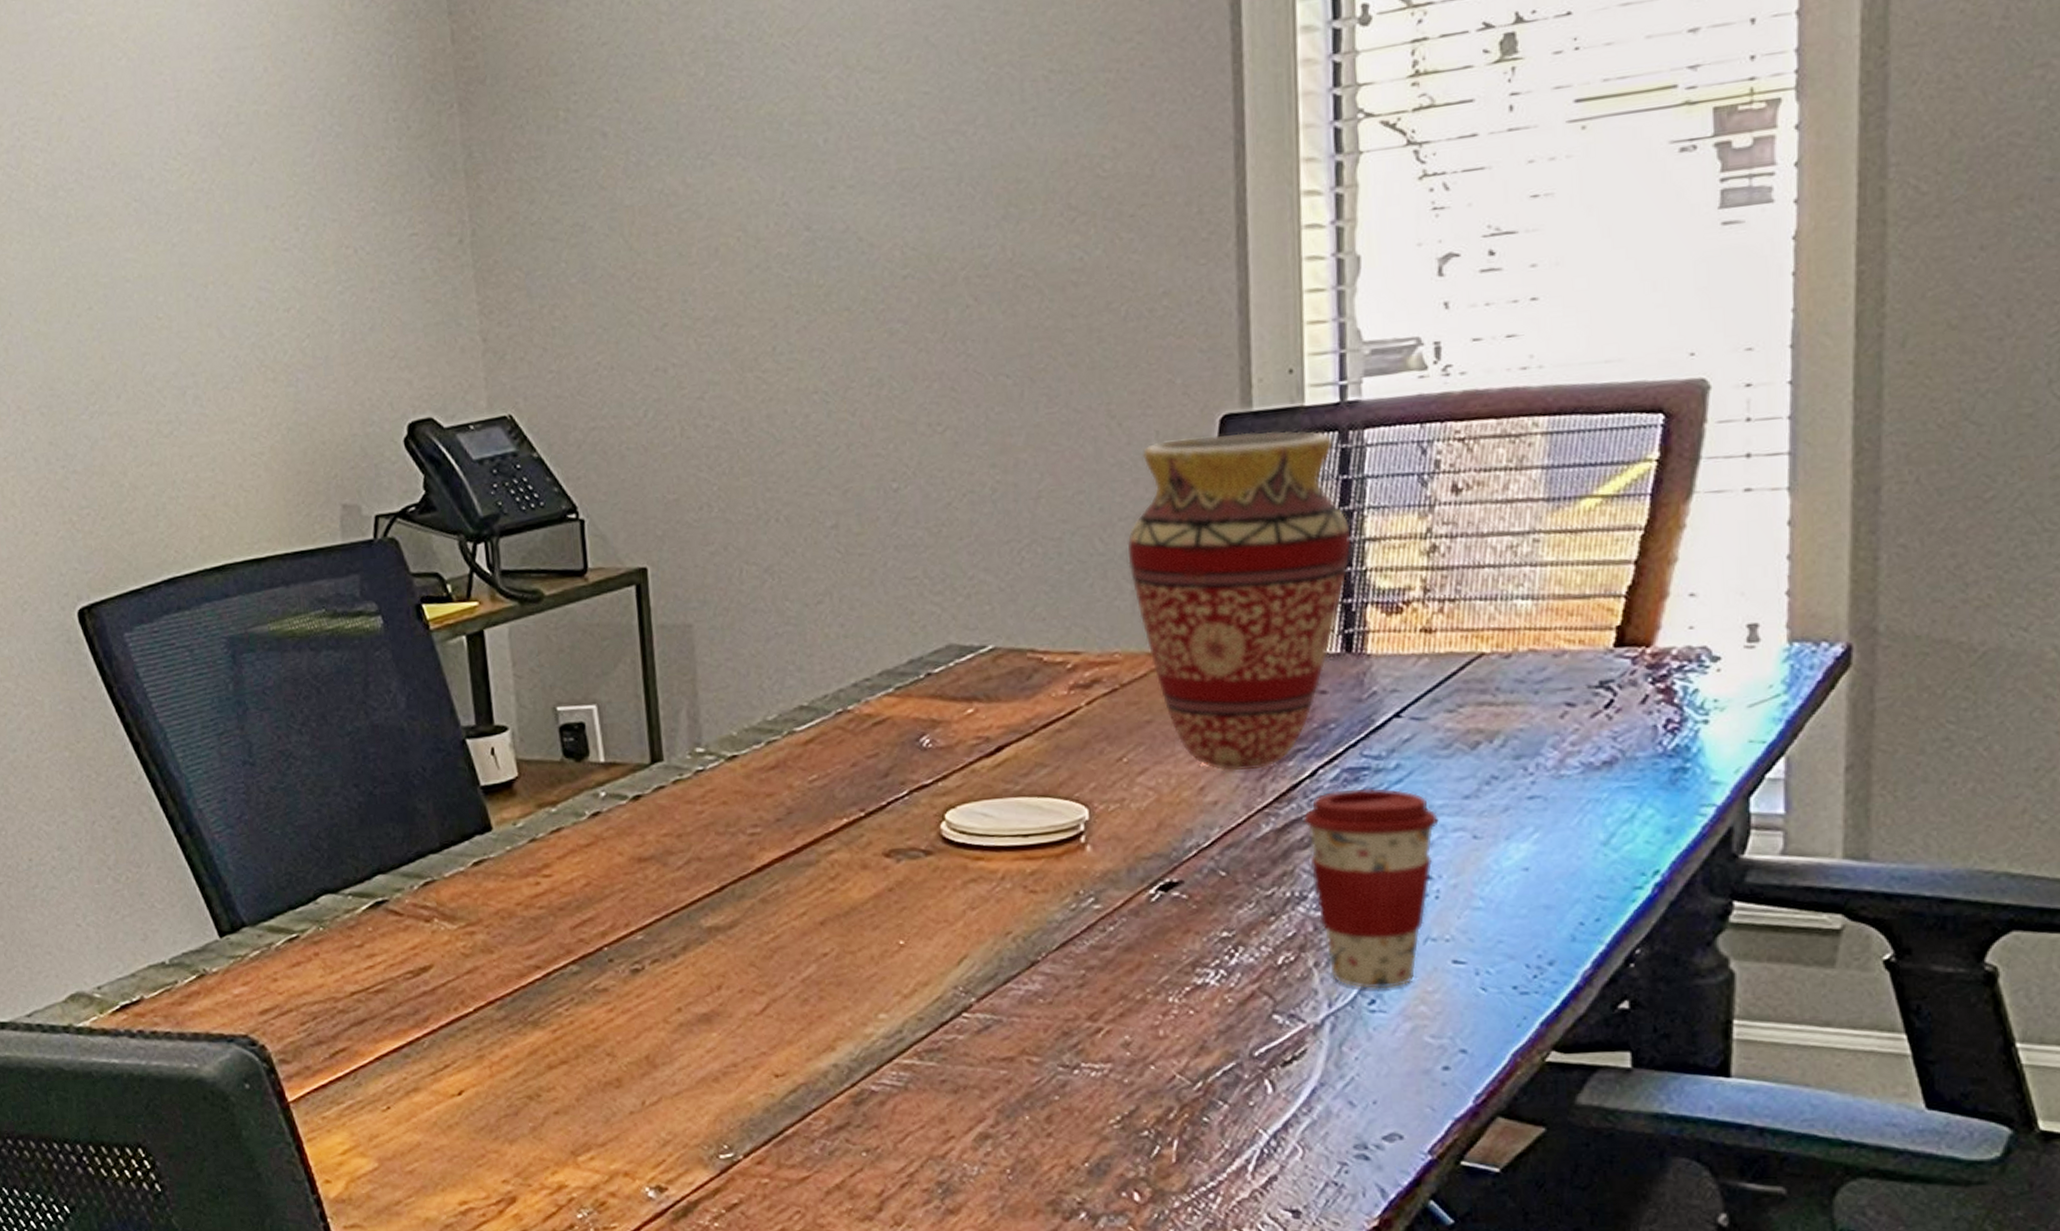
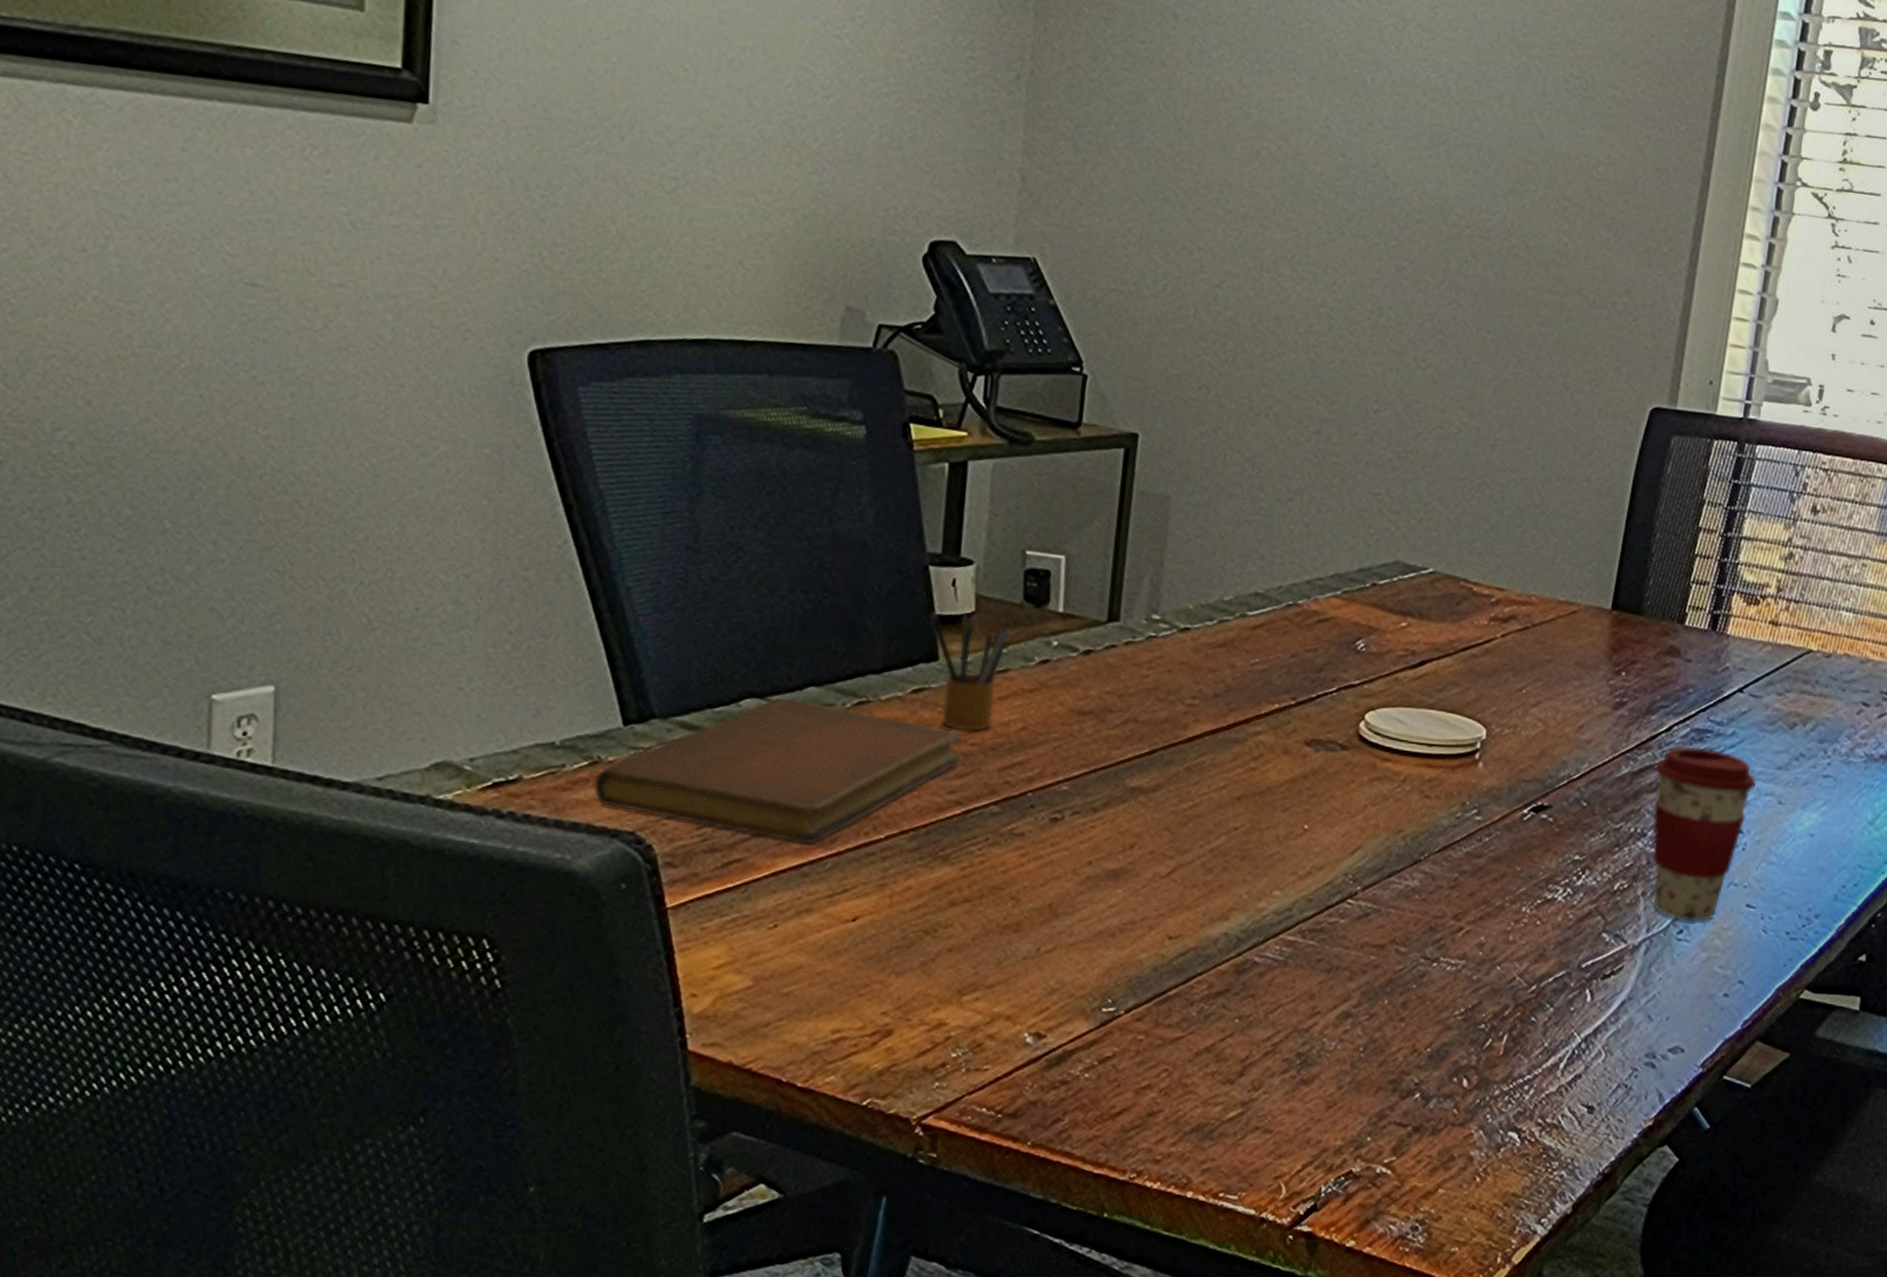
notebook: none [204,890,531,1026] -> present [594,698,961,844]
pencil box: none [476,778,558,897] -> present [930,609,1011,732]
vase: present [1127,431,1352,771] -> none [1556,418,1733,718]

